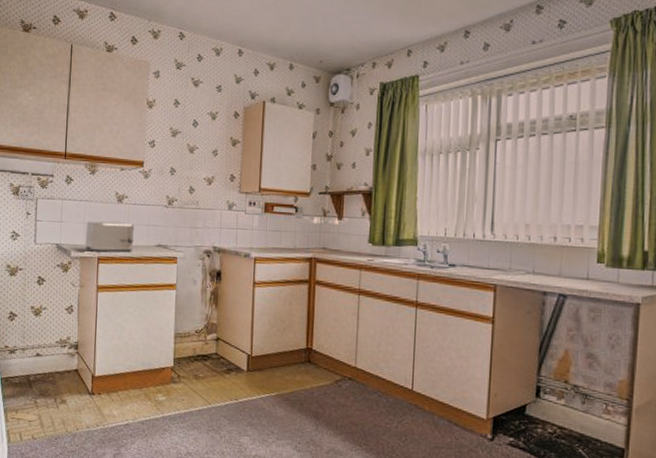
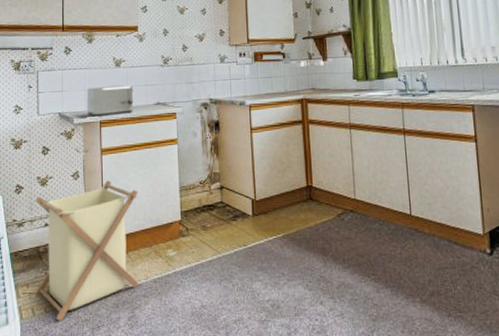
laundry basket: none [23,318,132,449] -> present [34,180,139,321]

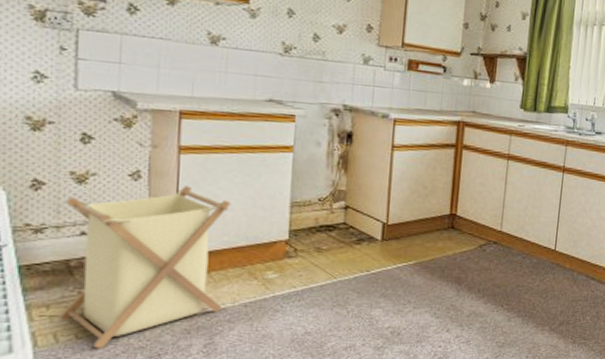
toaster: present [87,85,134,118] -> none [159,64,236,108]

